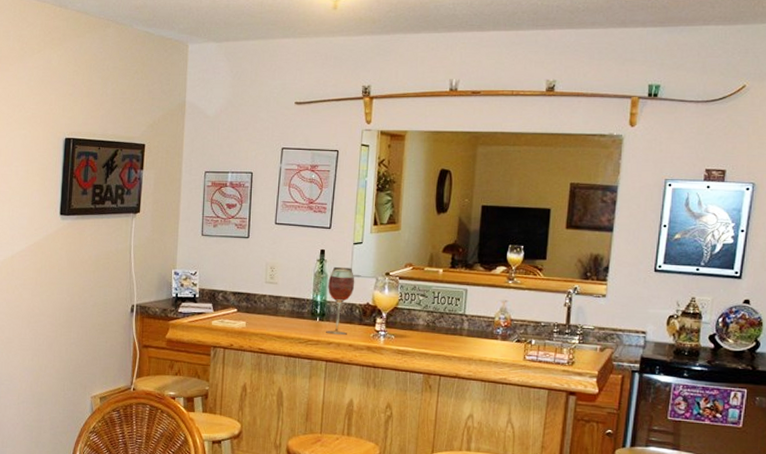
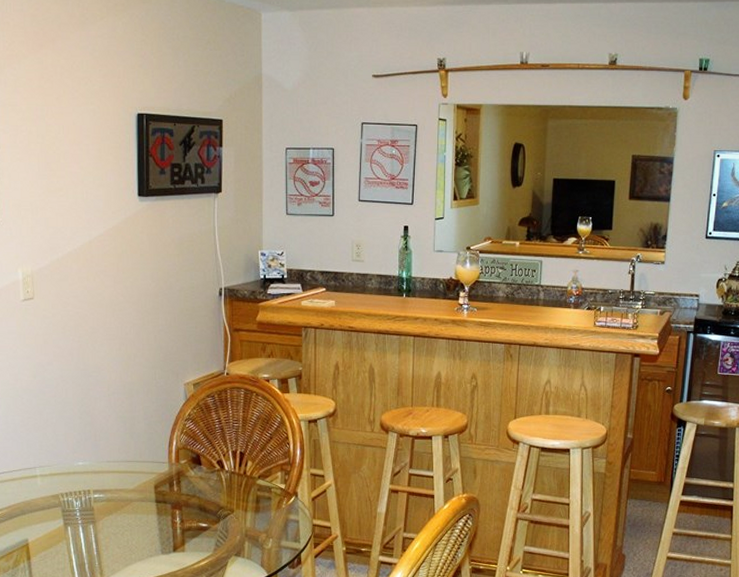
wineglass: present [325,266,355,335] -> none [412,242,438,310]

